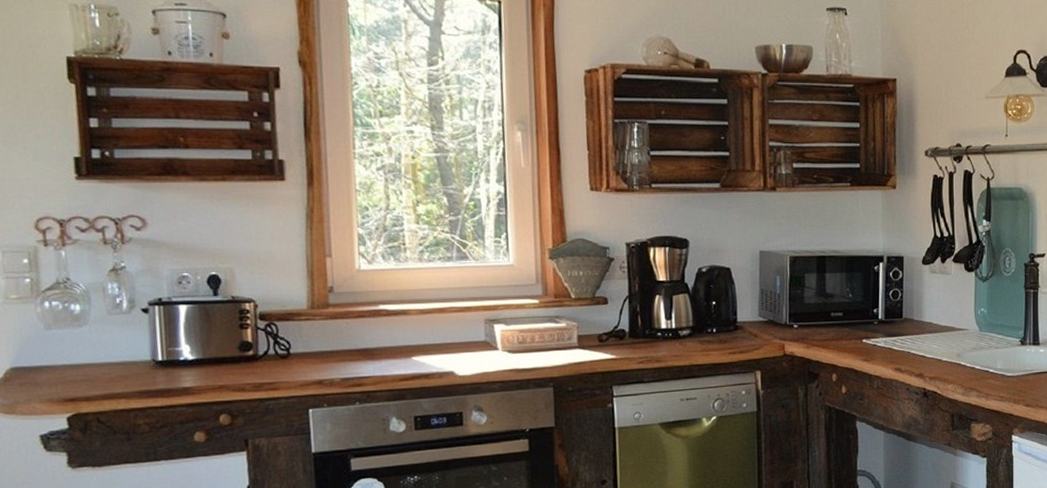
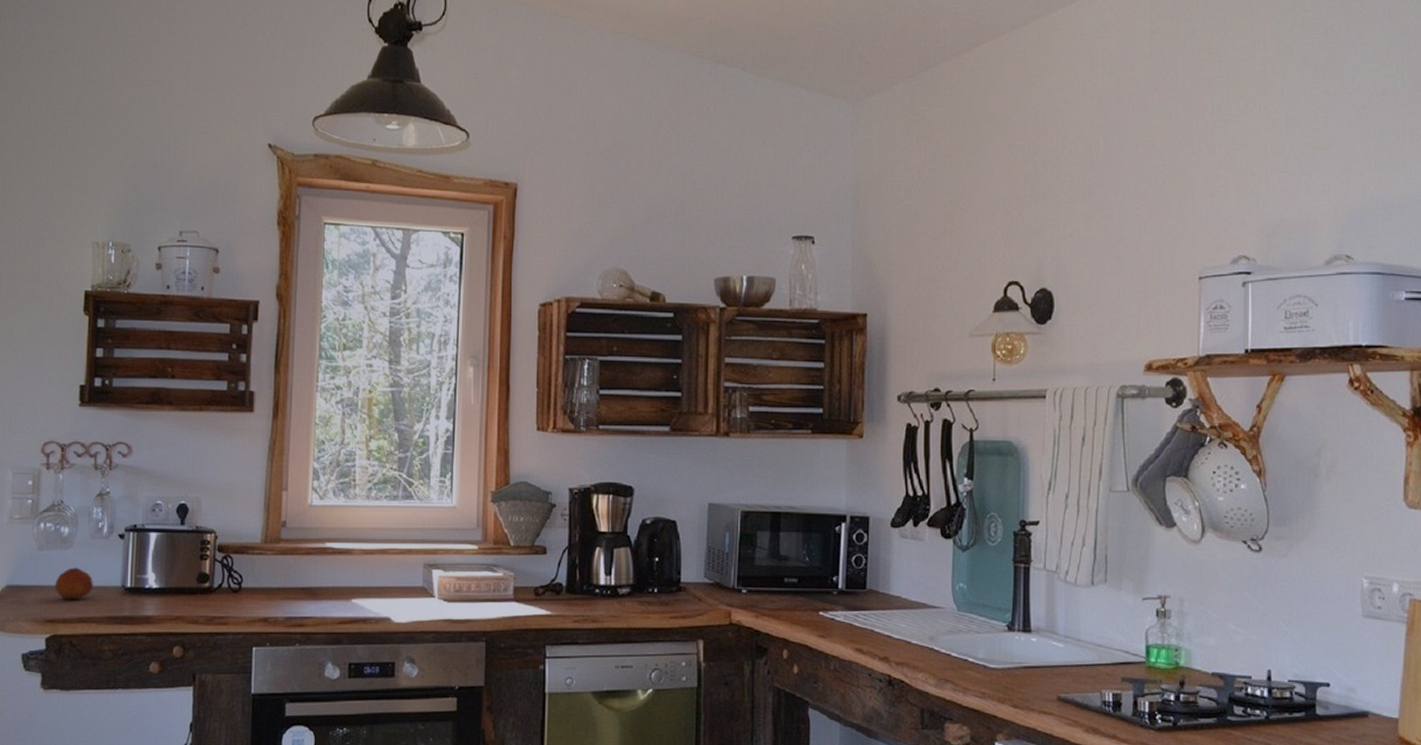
fruit: none [70,344,118,378] -> present [54,567,93,600]

